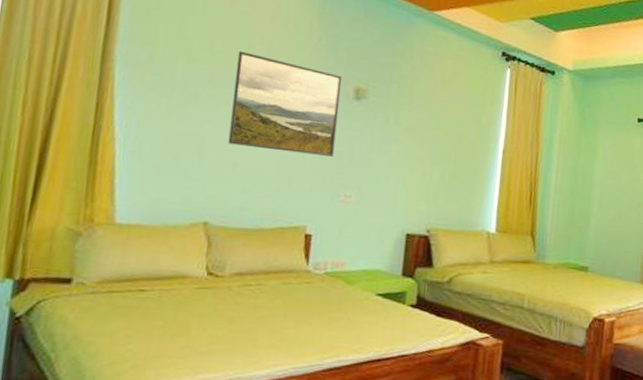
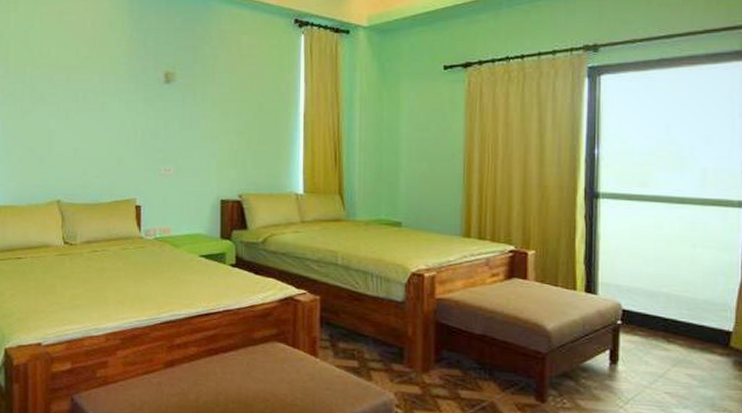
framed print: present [228,51,343,157] -> none [68,54,153,136]

